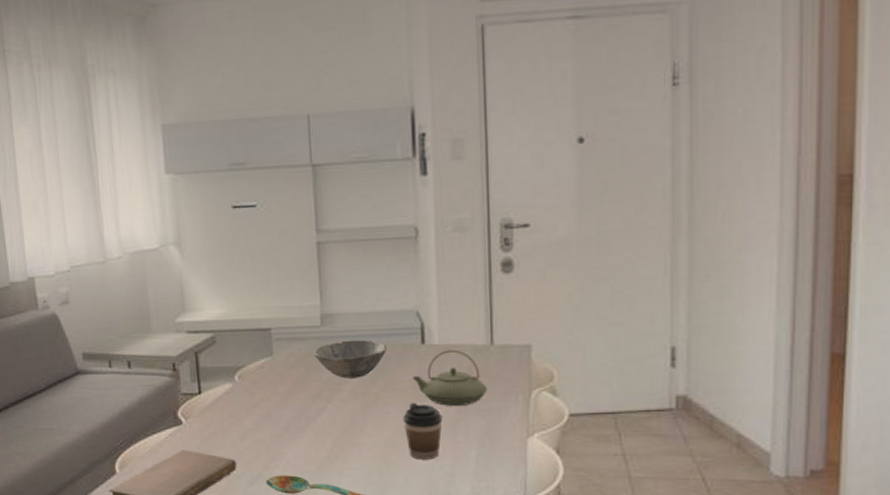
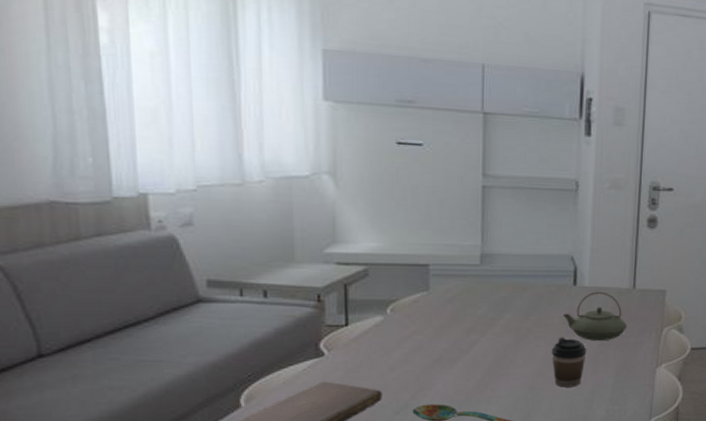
bowl: present [314,339,388,379] -> none [471,279,542,314]

